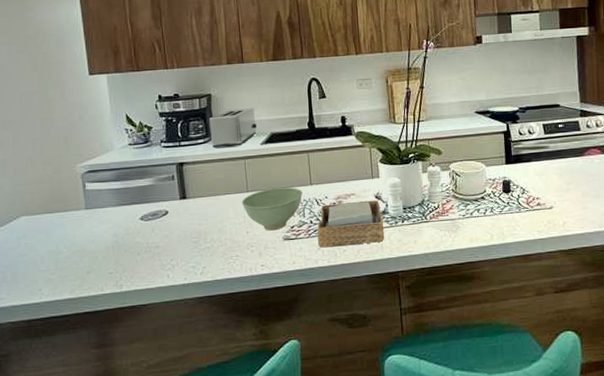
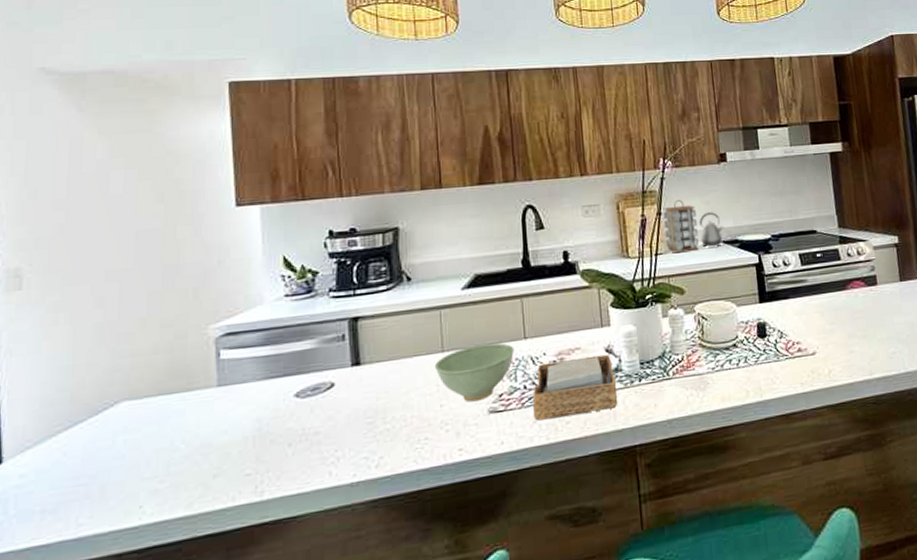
toaster: present [209,108,257,149] -> none [395,243,457,297]
spice rack: none [425,75,455,121] -> present [663,199,699,253]
kettle: none [456,87,478,117] -> present [699,212,724,247]

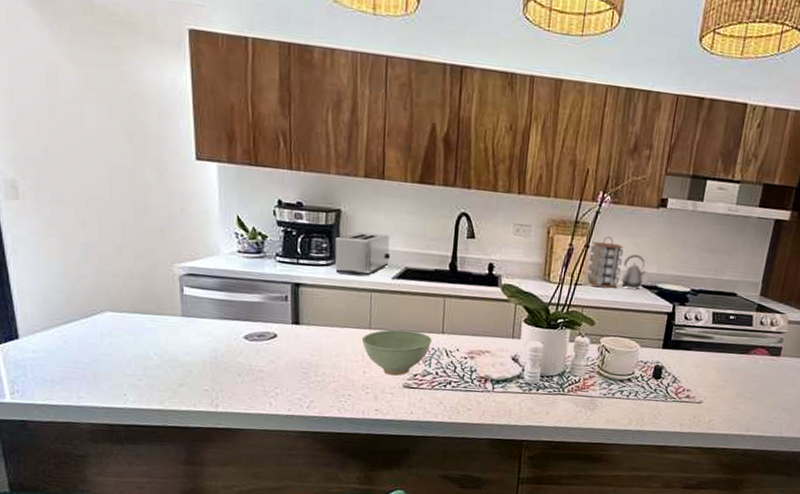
toaster: none [395,243,457,297] -> present [334,231,390,276]
napkin holder: present [533,354,618,421] -> none [440,357,516,407]

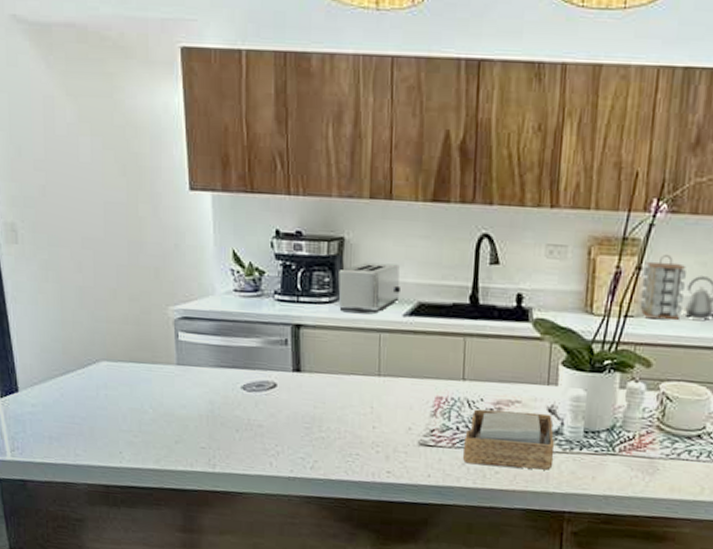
bowl: present [361,329,432,376] -> none [369,376,451,431]
napkin holder: none [440,357,516,407] -> present [462,409,554,470]

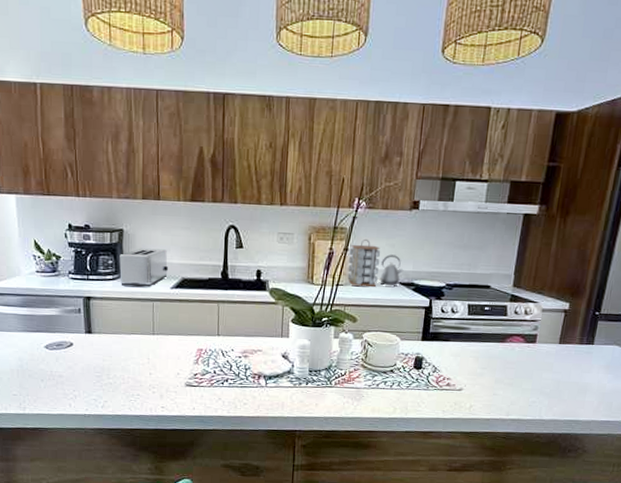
napkin holder: present [462,409,554,470] -> none [219,357,288,401]

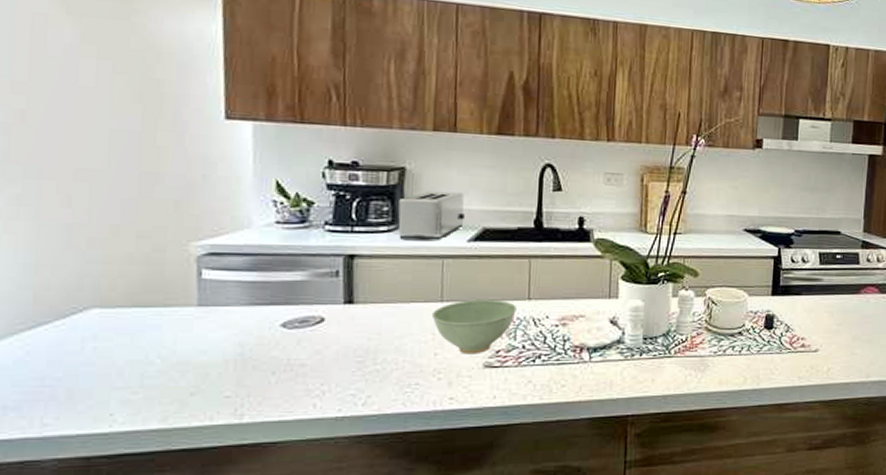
bowl: none [146,334,209,376] -> present [431,299,517,354]
spice rack: present [347,238,381,287] -> none [686,180,723,236]
kettle: present [379,254,404,286] -> none [722,198,749,234]

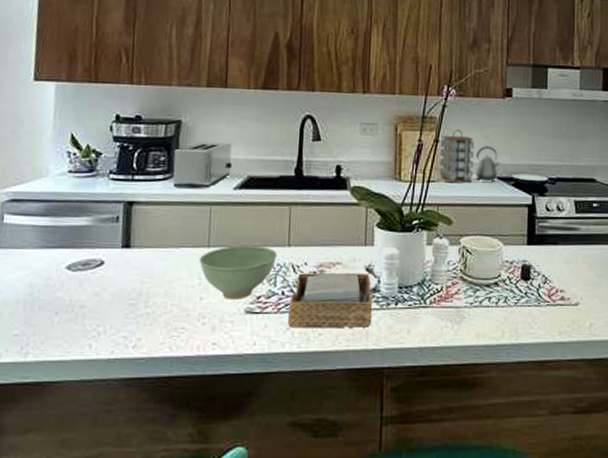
napkin holder: none [528,325,617,381] -> present [287,272,373,328]
spice rack: none [686,180,723,236] -> present [439,129,475,183]
kettle: none [722,198,749,234] -> present [474,146,501,182]

